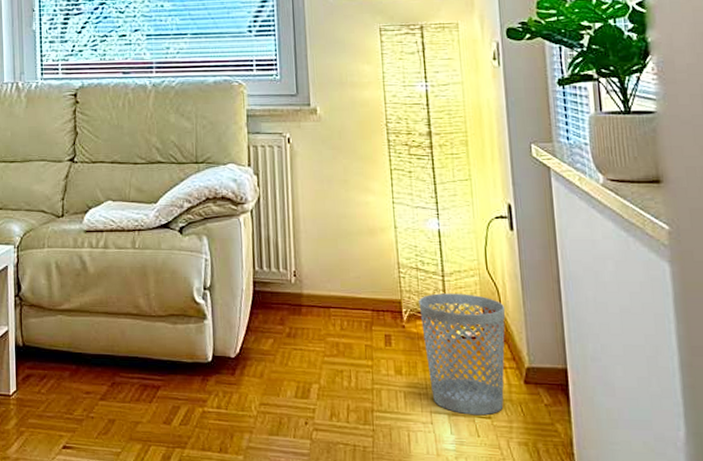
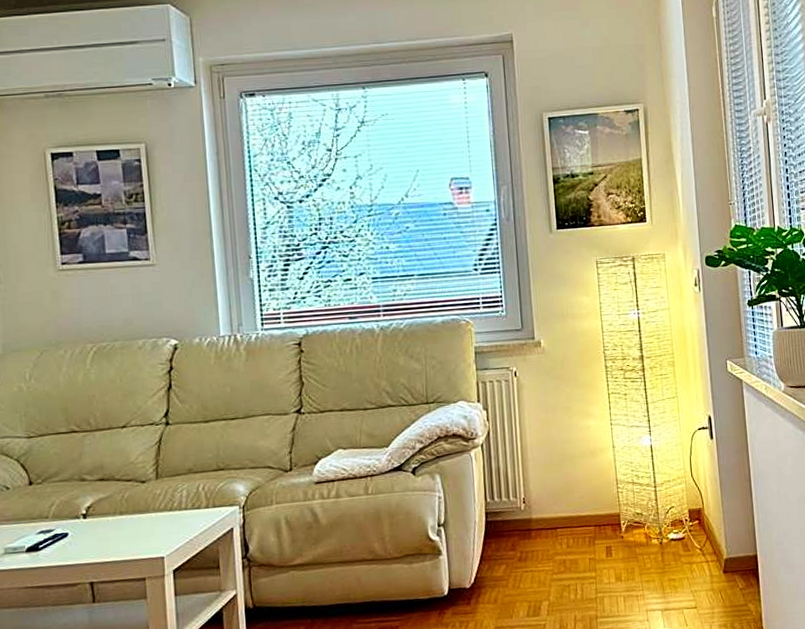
wastebasket: present [419,293,506,416] -> none [635,500,708,608]

